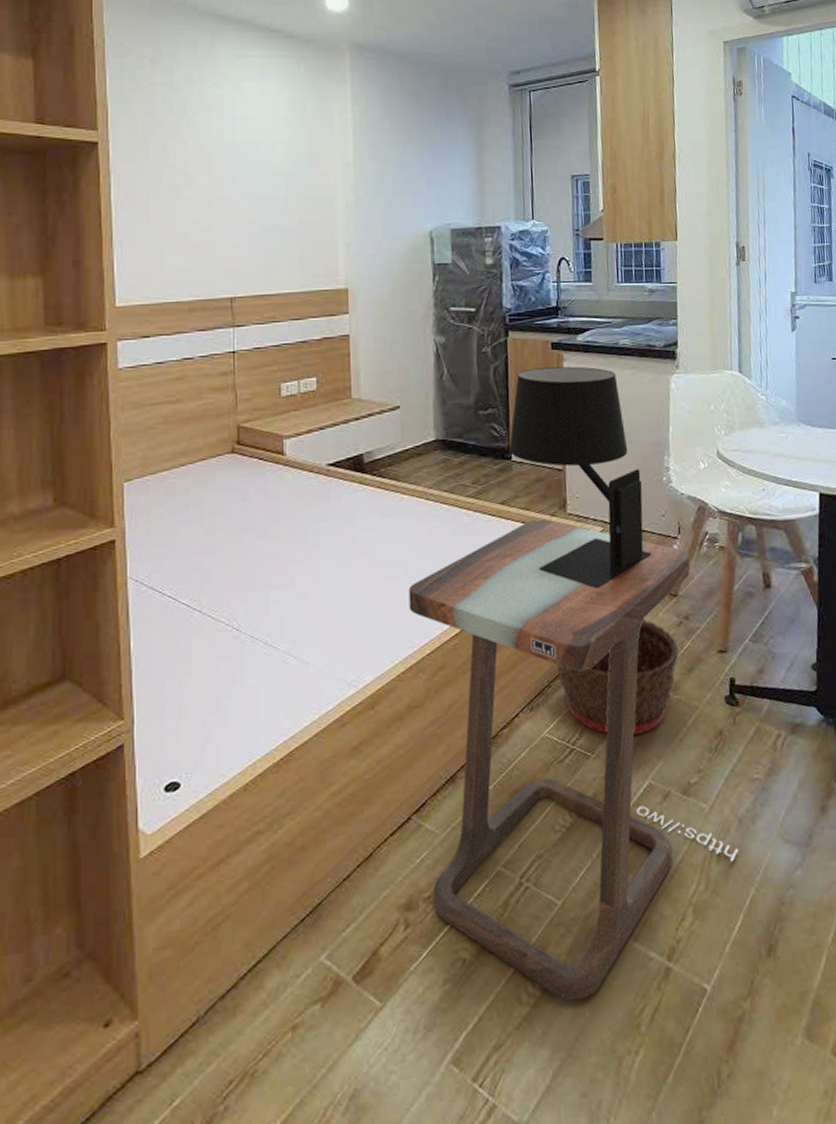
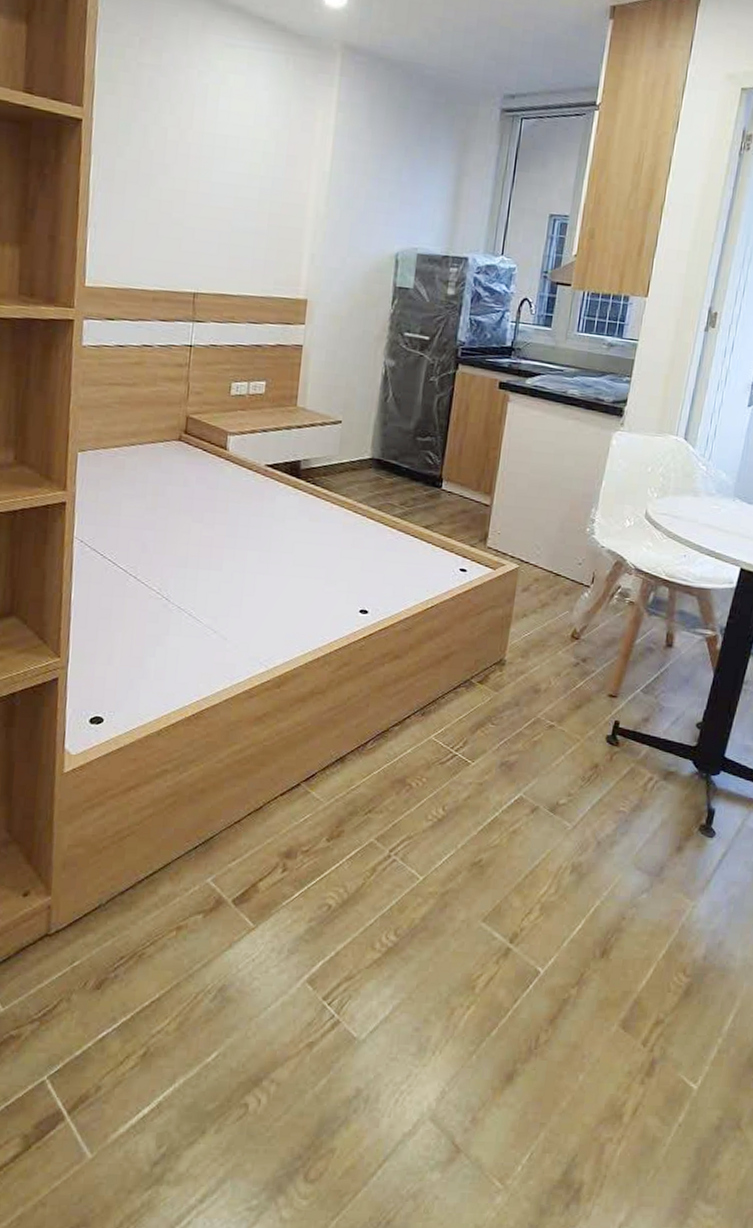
side table: present [408,519,738,1001] -> none [310,547,599,957]
table lamp: present [508,366,652,589] -> none [440,404,566,620]
basket: present [557,618,679,735] -> none [452,653,571,754]

